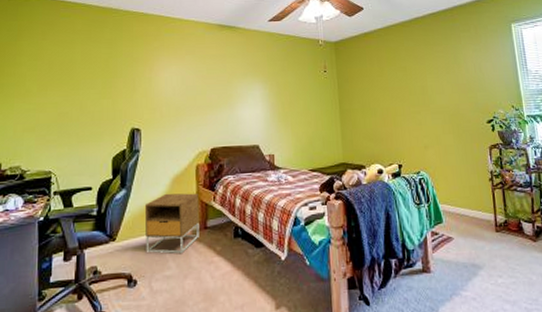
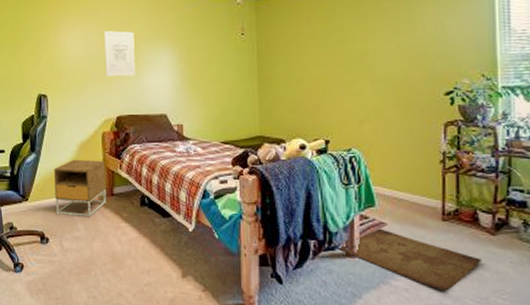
wall art: none [200,67,229,111] -> present [104,31,135,77]
rug: none [415,242,529,297] -> present [338,228,482,291]

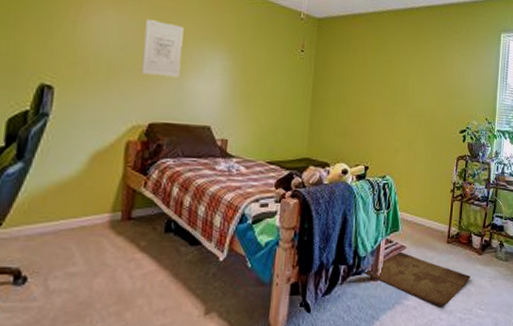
nightstand: present [54,159,106,218] -> none [44,172,125,248]

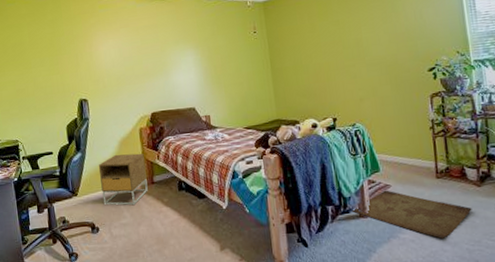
nightstand: none [44,172,125,248] -> present [99,153,148,206]
wall art: present [141,19,184,78] -> none [134,37,165,79]

